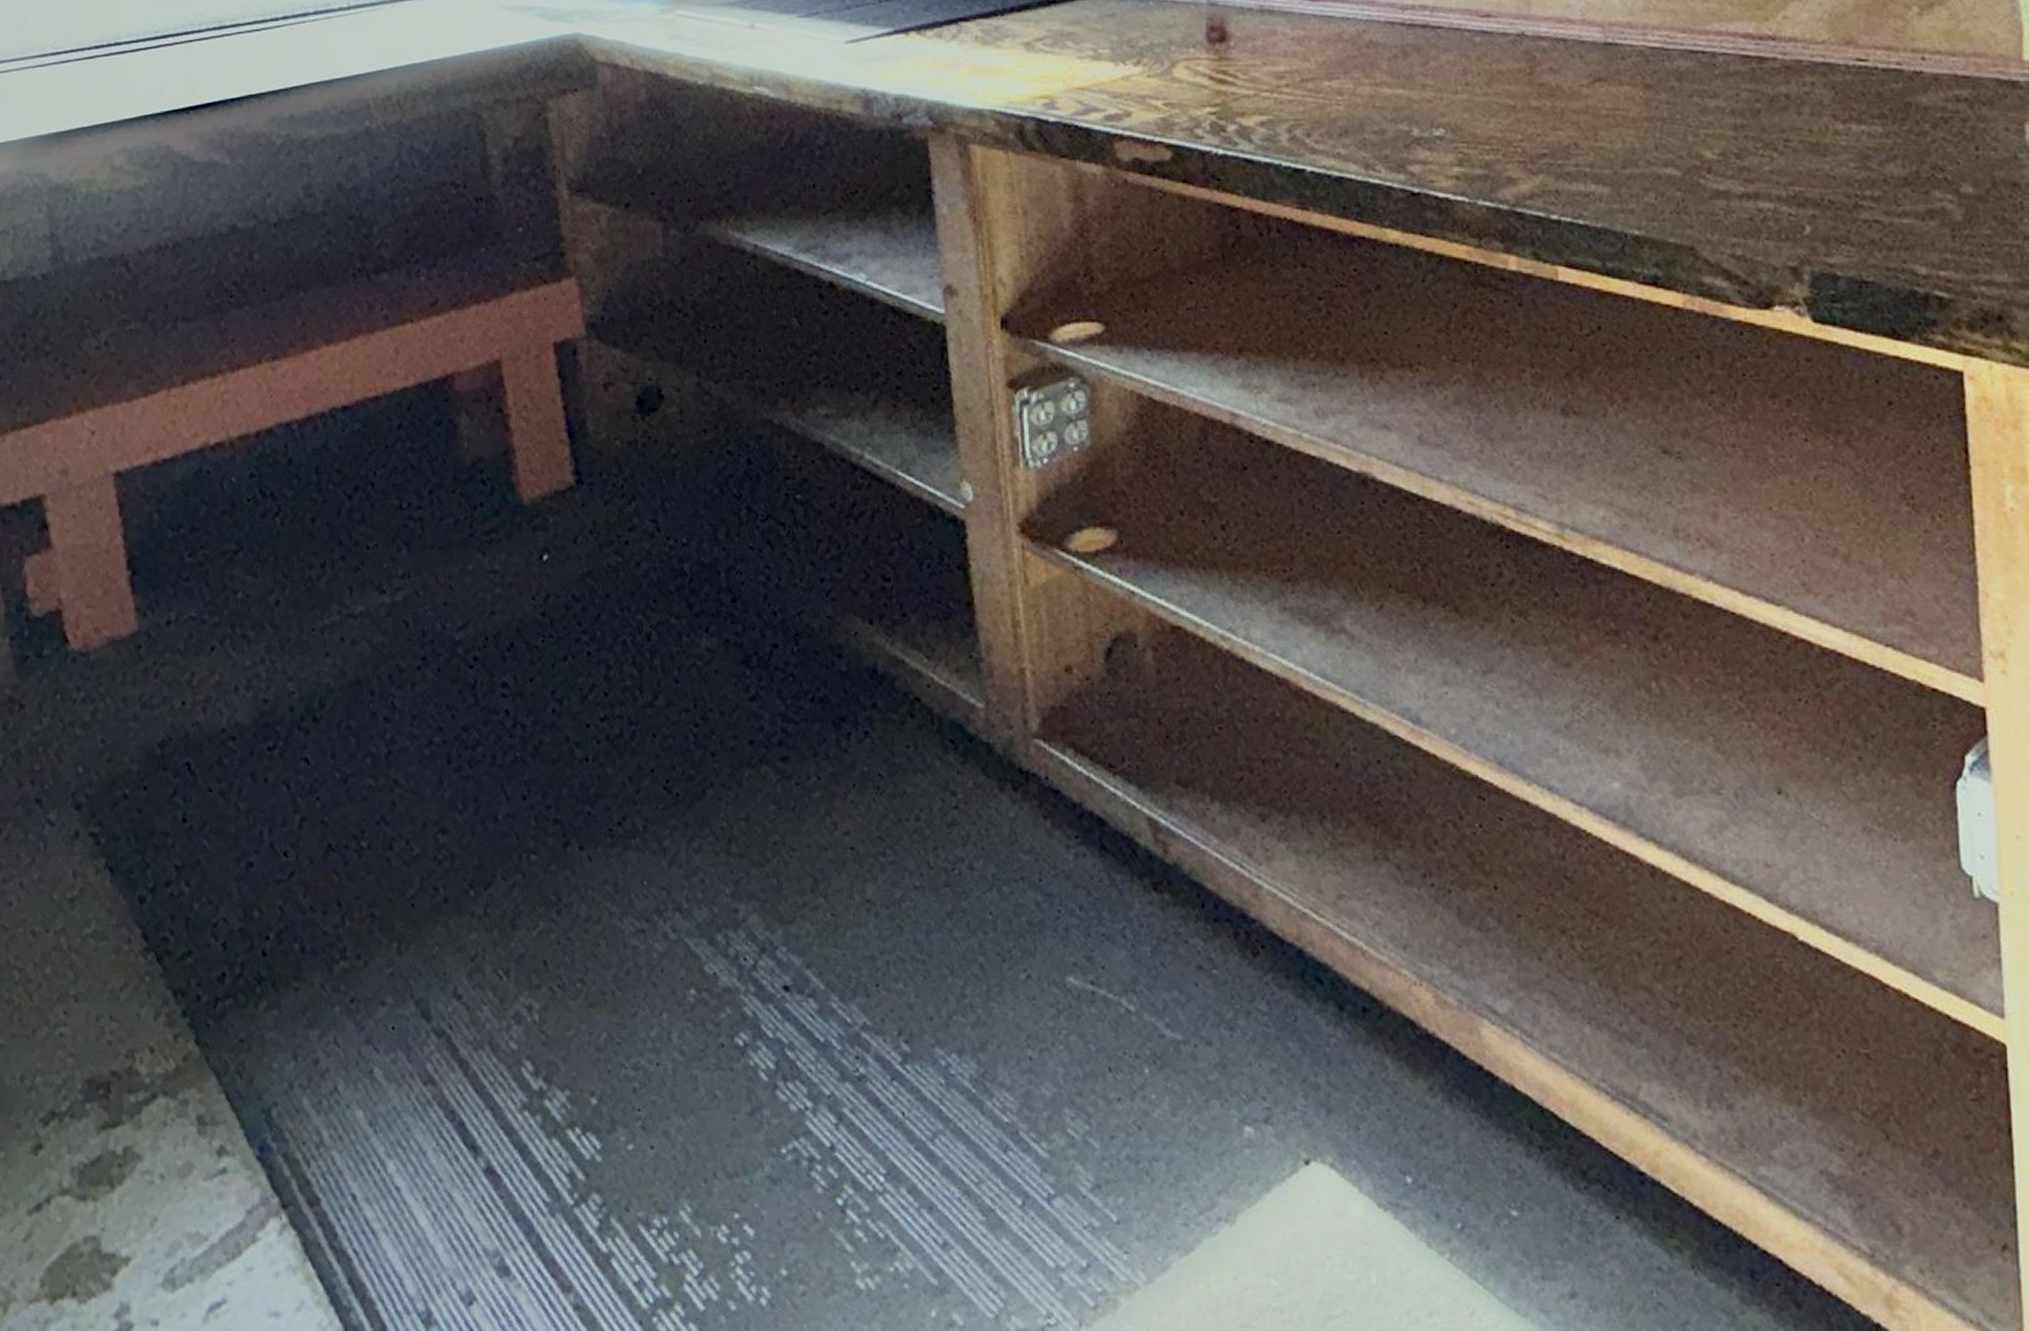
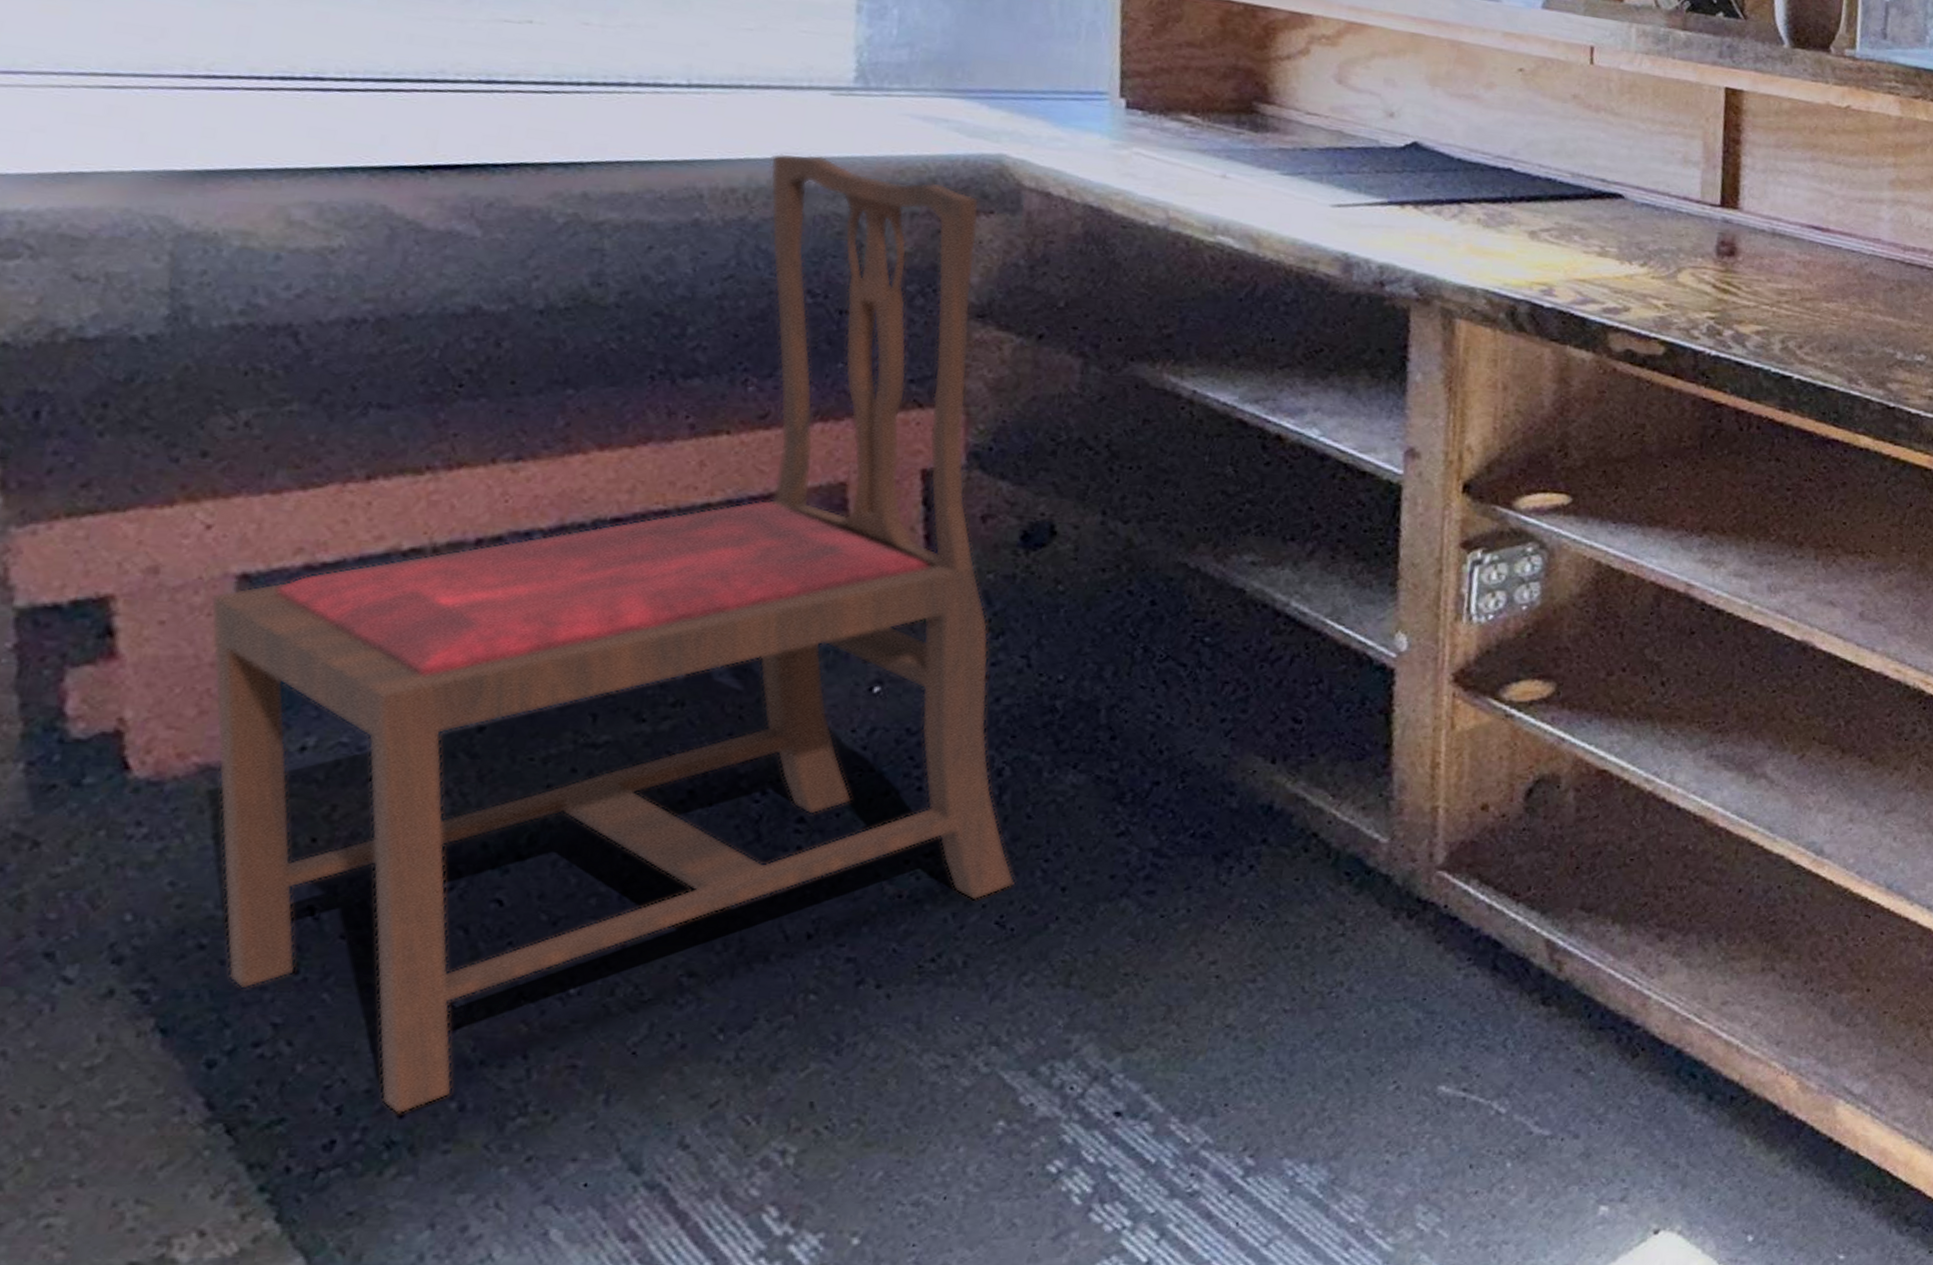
dining chair: none [100,56,673,953] -> present [210,153,1015,1115]

